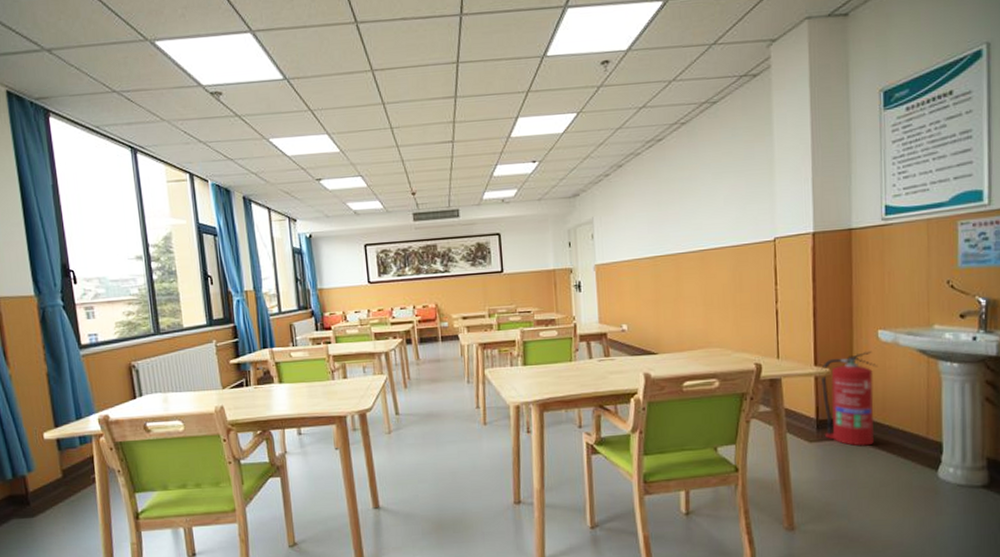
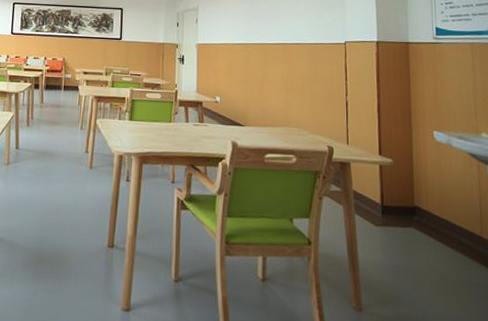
fire extinguisher: present [821,350,878,447] -> none [385,148,435,237]

